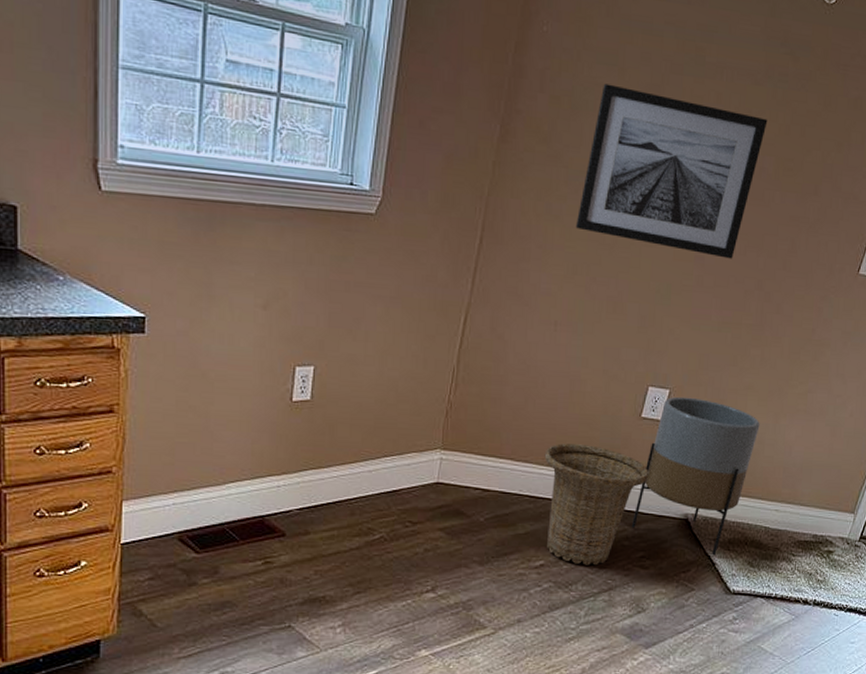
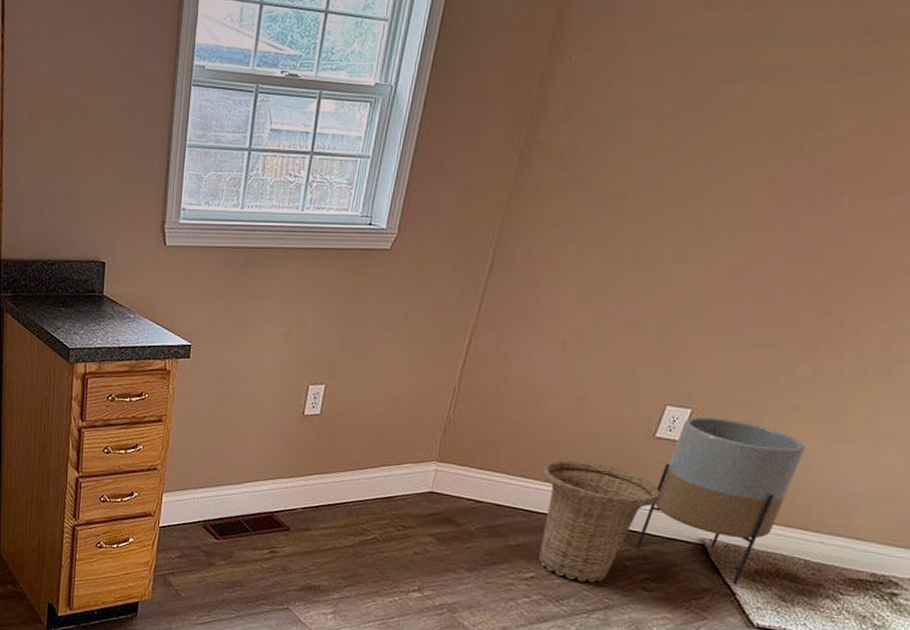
wall art: present [575,83,768,259] -> none [593,103,840,271]

